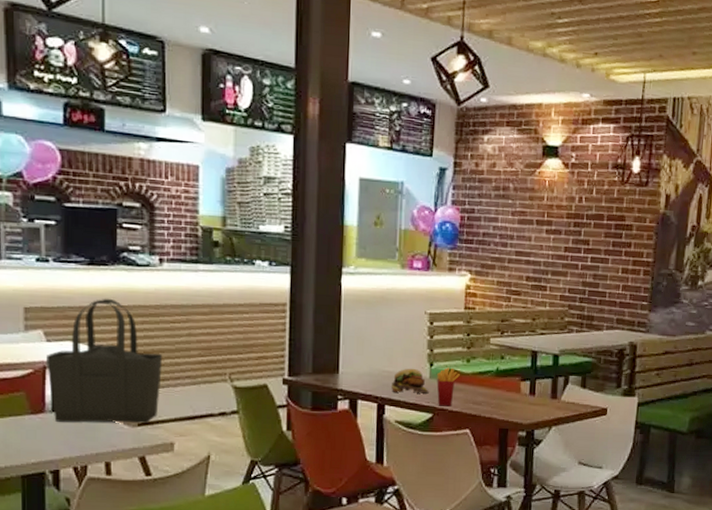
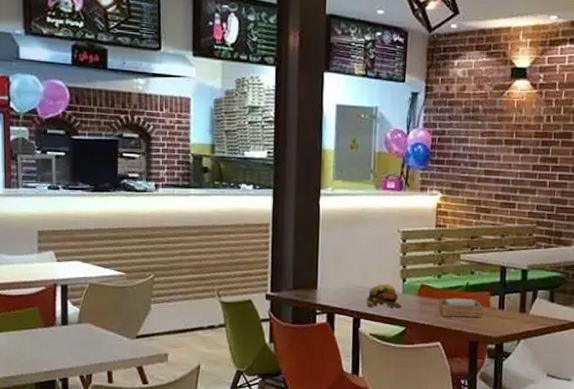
shopping bag: present [46,298,163,424] -> none [57,221,158,336]
french fries: present [436,367,460,407] -> none [409,283,431,320]
napkin holder: none [467,383,513,405] -> present [438,298,483,318]

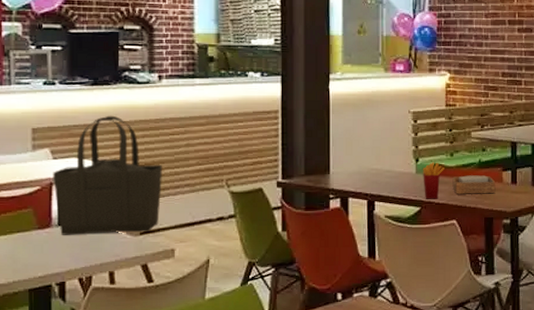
shopping bag: none [57,221,158,336] -> present [53,115,163,235]
burger: present [365,283,402,308] -> none [379,164,416,189]
french fries: none [409,283,431,320] -> present [423,162,444,199]

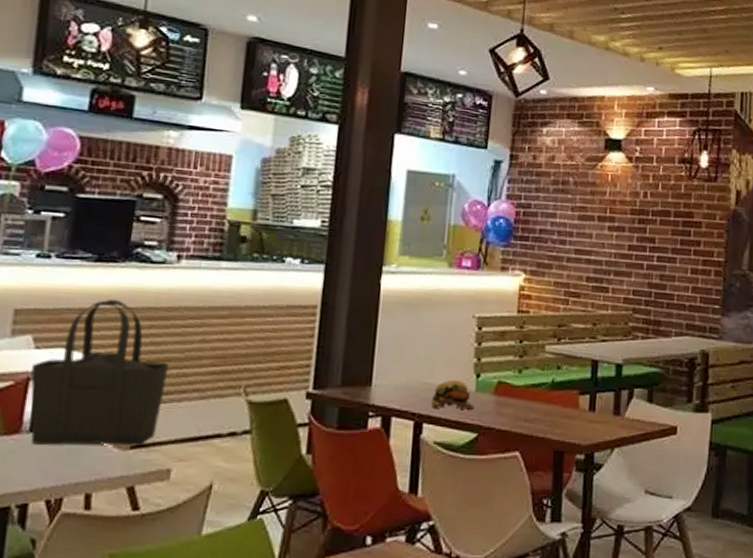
burger: none [379,164,416,189] -> present [430,379,474,410]
french fries: present [423,162,444,199] -> none [483,379,510,425]
napkin holder: present [452,175,496,194] -> none [518,397,570,422]

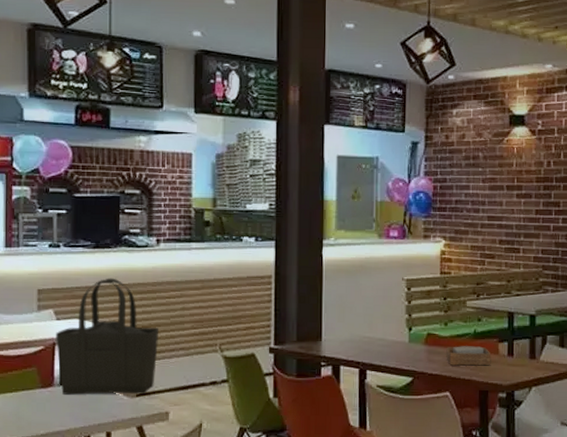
burger: present [430,379,474,410] -> none [371,333,409,358]
napkin holder: none [518,397,570,422] -> present [446,346,491,366]

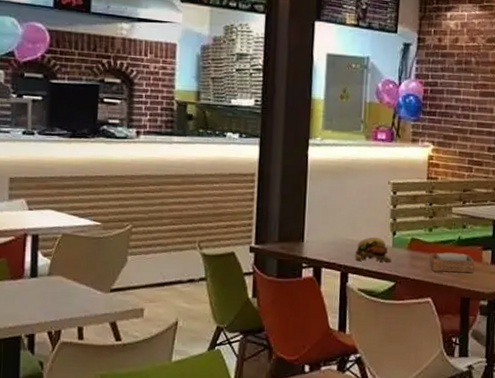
shopping bag: present [56,278,160,395] -> none [27,168,137,290]
burger: none [371,333,409,358] -> present [354,237,392,262]

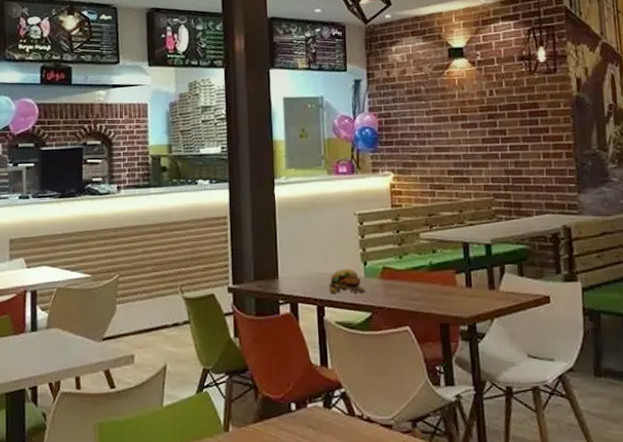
napkin holder: present [429,252,475,274] -> none [403,278,450,299]

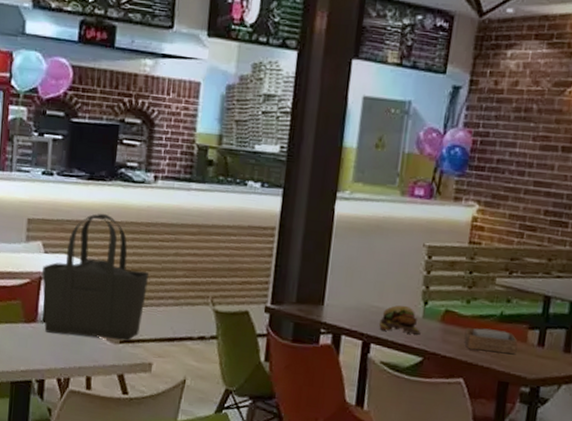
shopping bag: none [27,225,123,341] -> present [42,213,150,342]
napkin holder: none [403,278,450,299] -> present [464,328,518,355]

